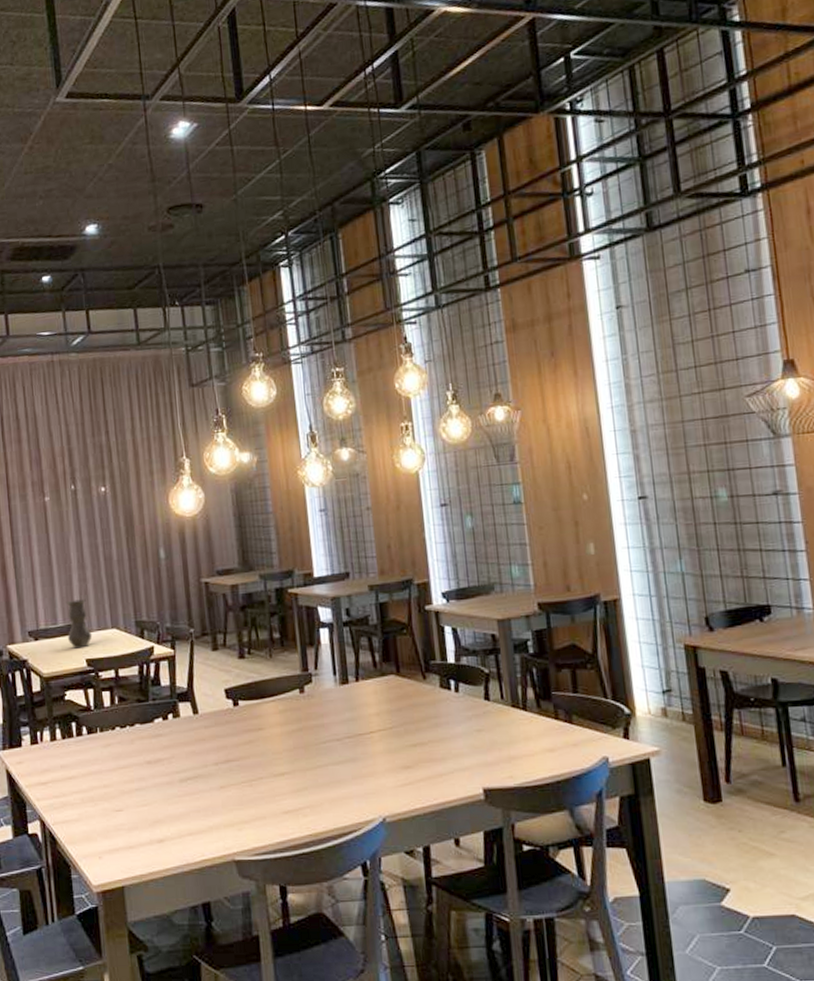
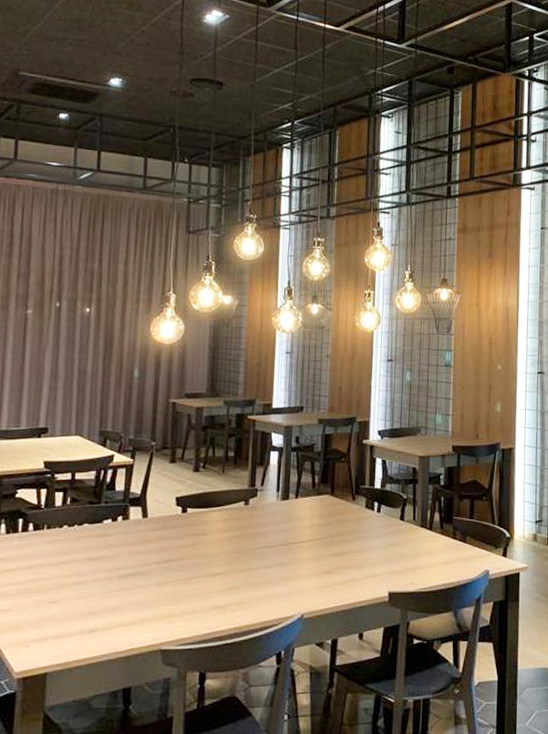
vase: present [65,599,93,649] -> none [28,406,55,451]

